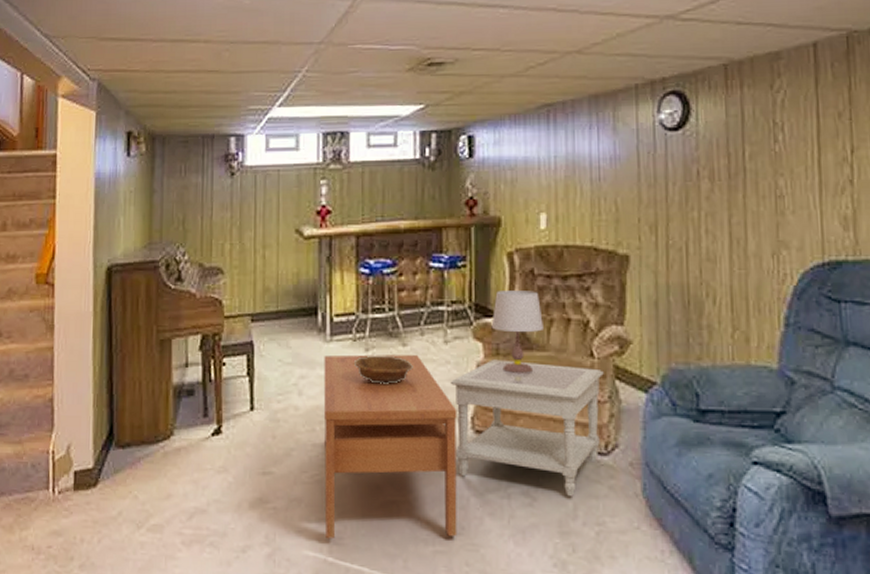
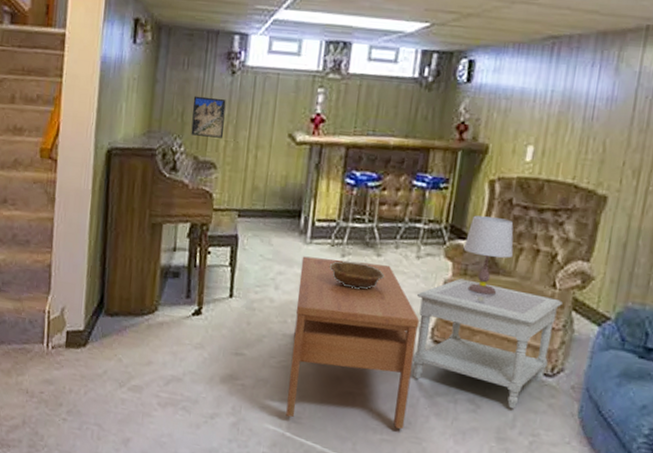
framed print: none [193,201,228,242] -> present [191,95,226,138]

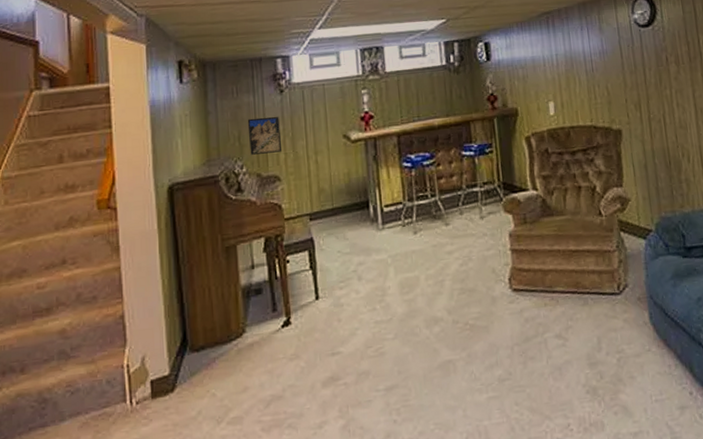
coffee table: present [286,256,420,429] -> none [378,232,506,402]
decorative bowl: present [329,261,385,290] -> none [404,235,456,261]
side table: present [413,278,563,408] -> none [488,224,614,333]
table lamp: present [463,215,514,295] -> none [518,166,560,237]

